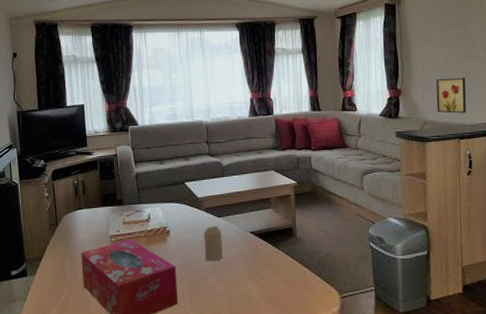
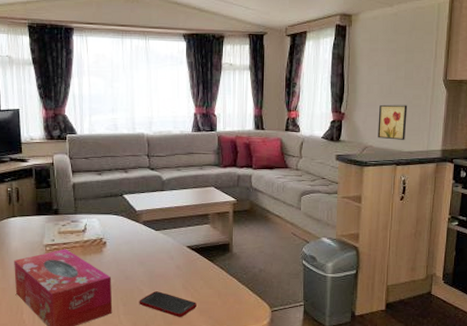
candle: present [204,225,223,261] -> none [140,239,159,273]
cell phone: none [204,280,263,306] -> present [139,291,197,317]

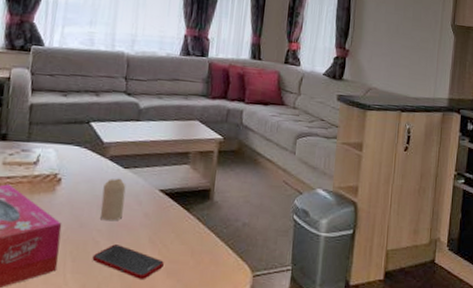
candle: none [140,239,159,273] -> present [100,178,126,221]
wall art: present [377,104,408,140] -> none [382,44,415,85]

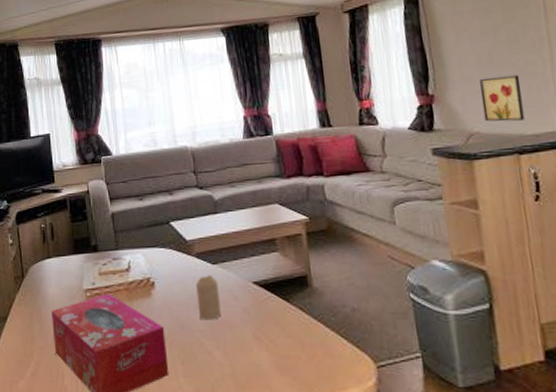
cell phone: present [92,244,164,279] -> none [200,344,275,378]
wall art: none [382,44,415,85] -> present [480,75,525,122]

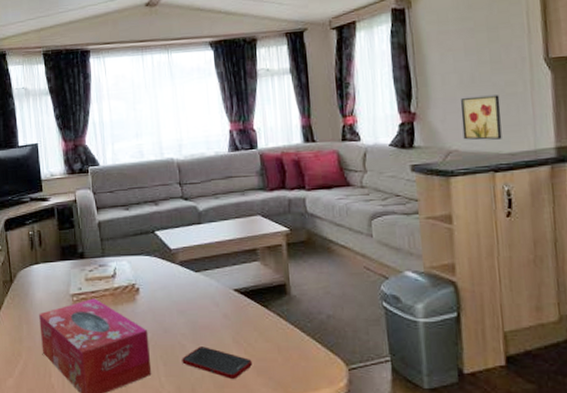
candle: present [196,275,221,320] -> none [179,282,202,325]
cell phone: none [200,344,275,378] -> present [182,347,252,379]

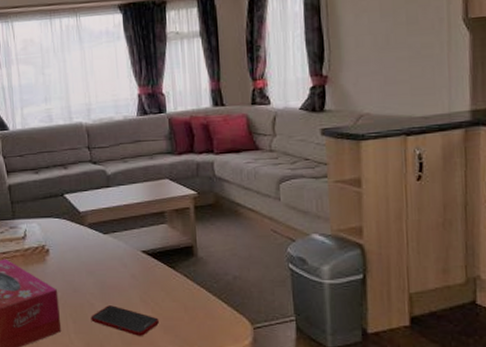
wall art: present [461,95,502,140] -> none [374,57,416,104]

